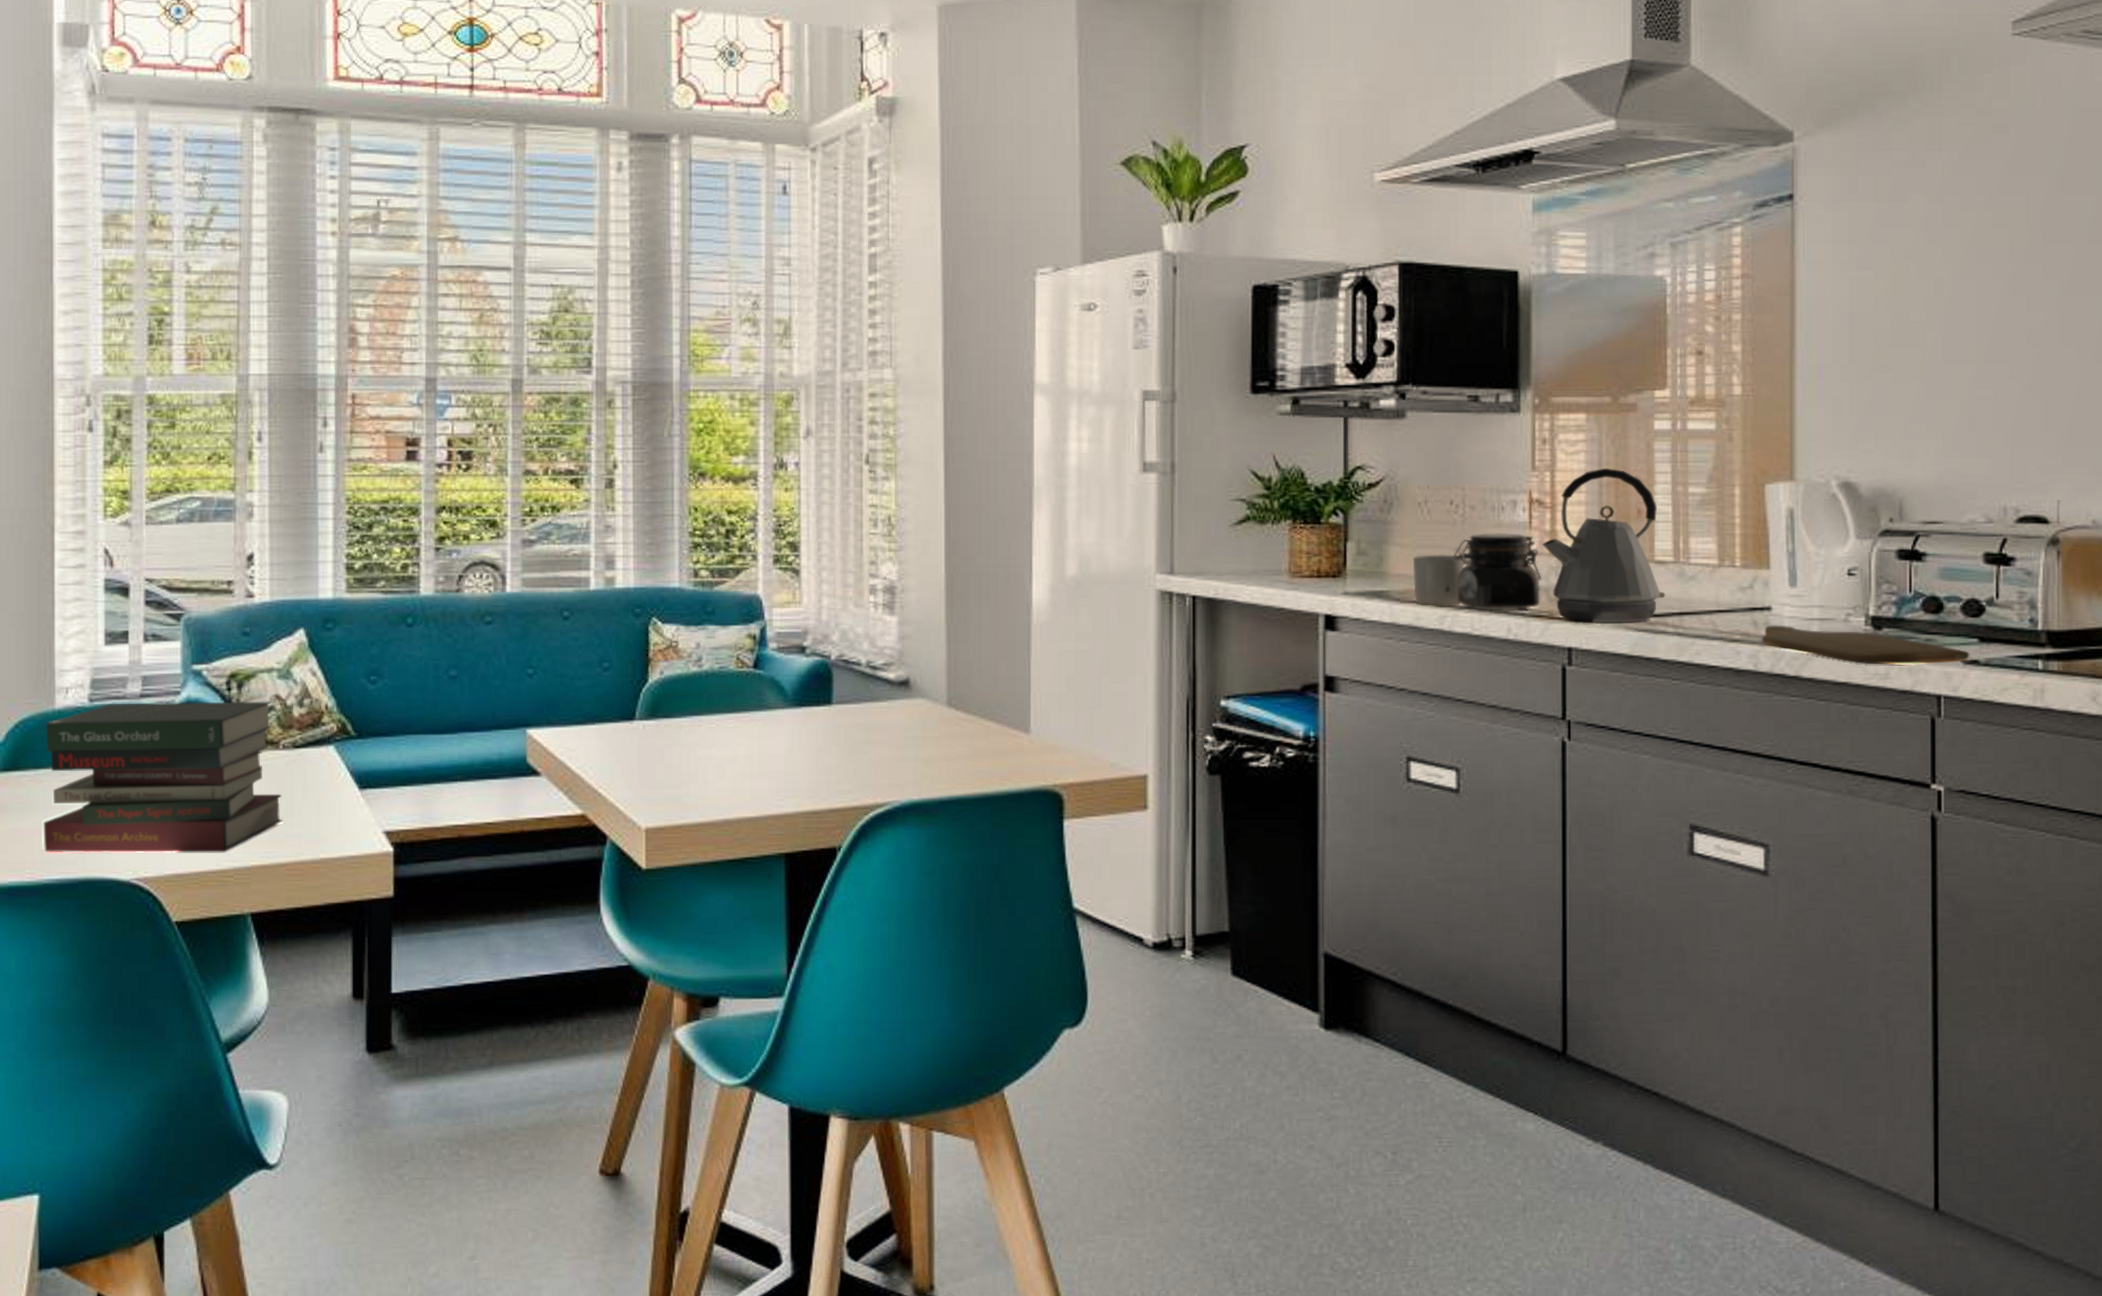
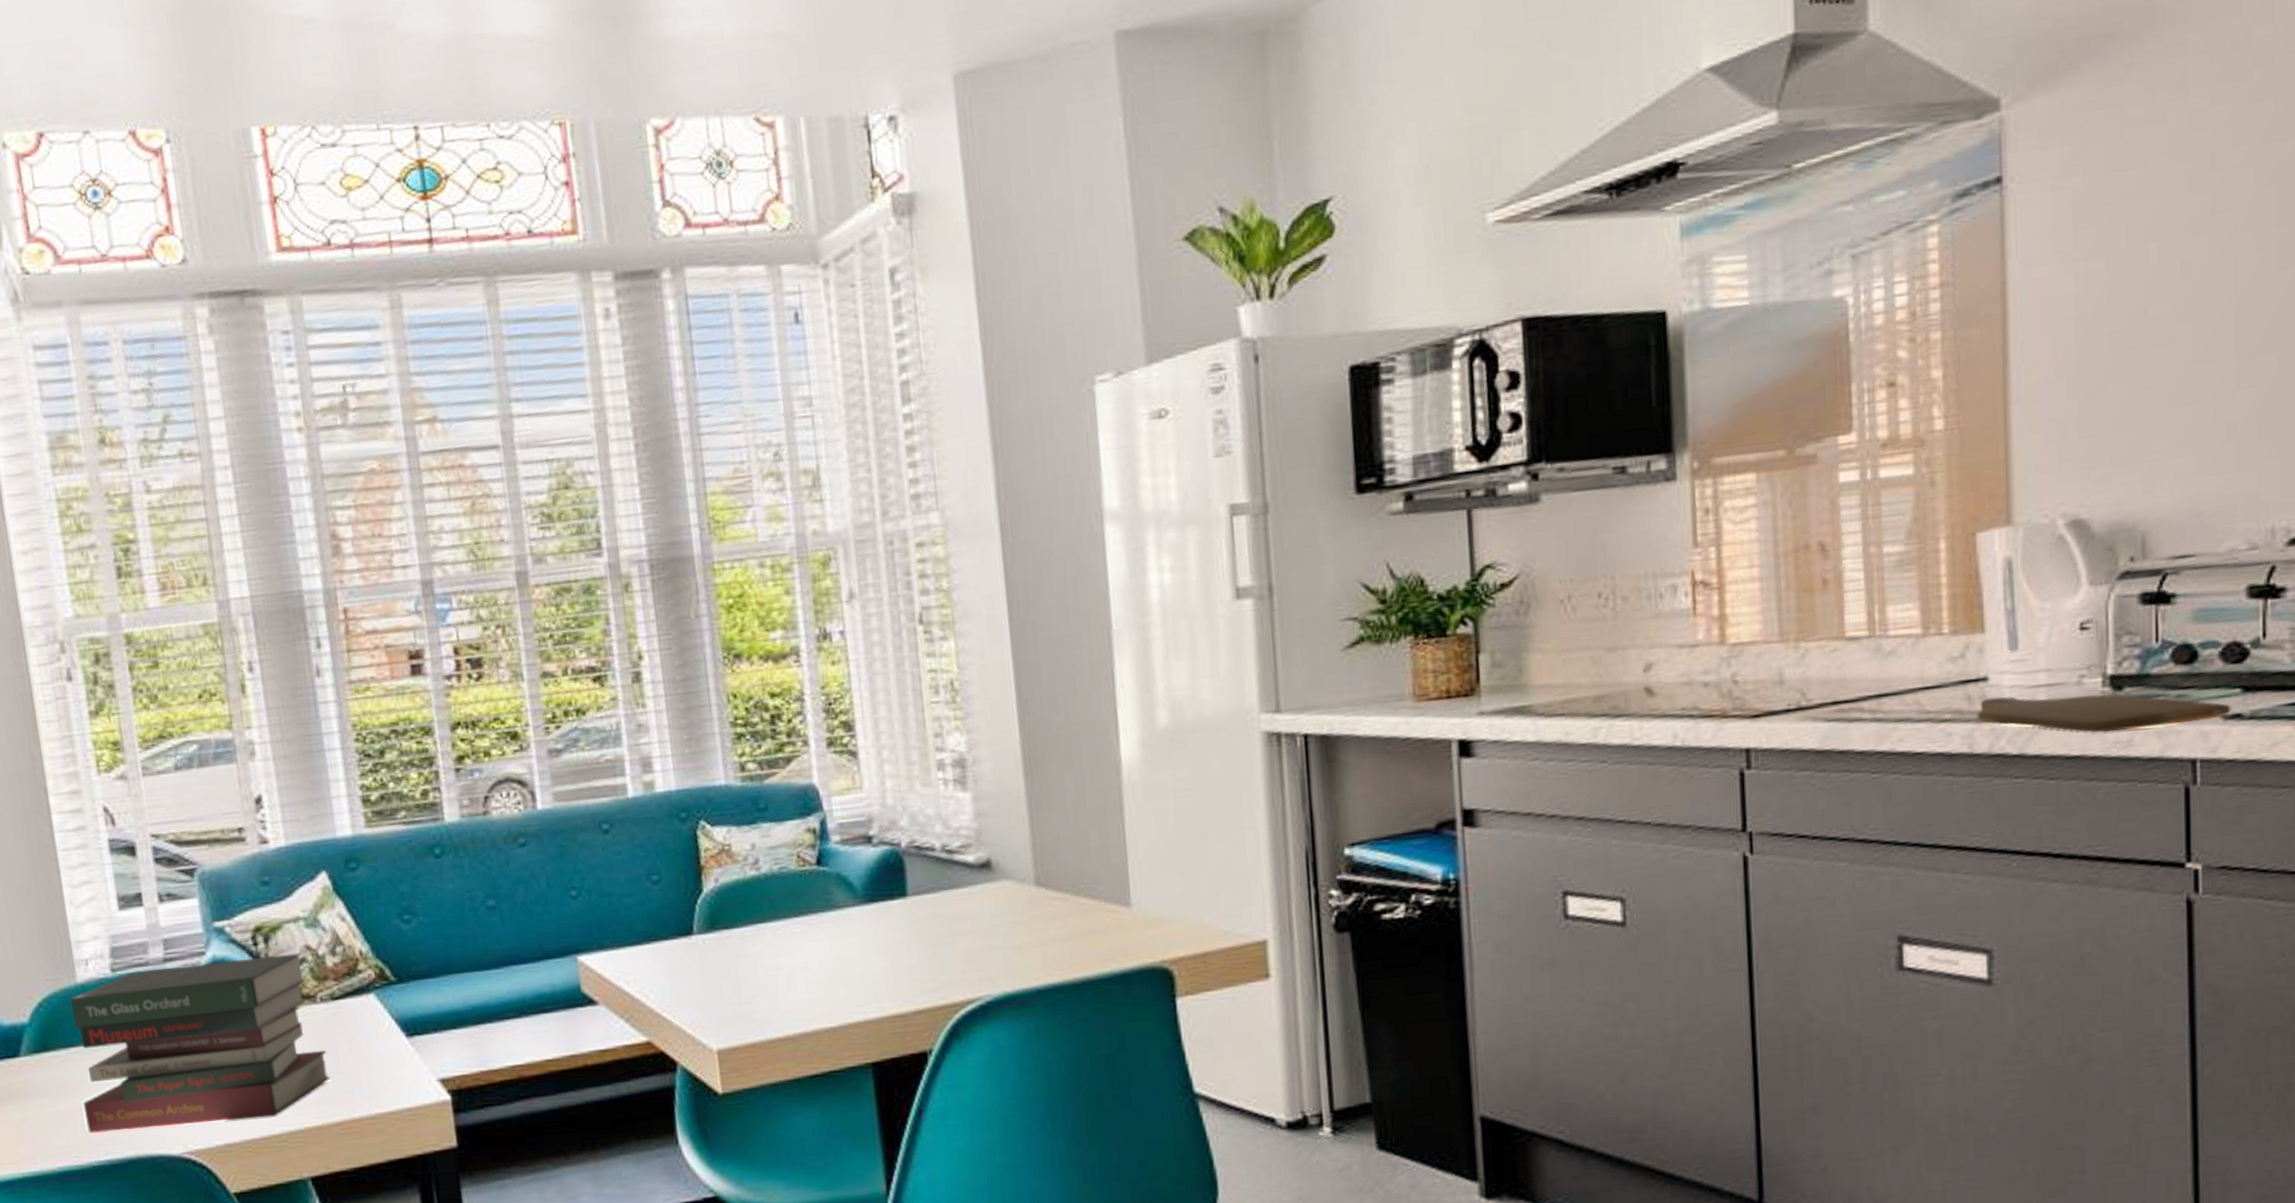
mug: present [1412,555,1471,606] -> none [1558,656,1626,718]
jar: present [1453,533,1541,612] -> none [1604,623,1710,717]
kettle: present [1542,468,1666,625] -> none [1710,534,1860,719]

